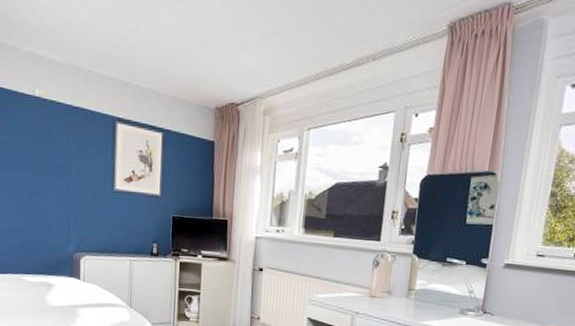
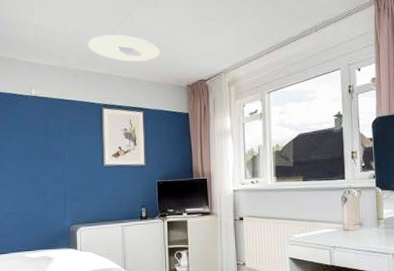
ceiling light: none [103,31,189,71] -> present [88,34,161,62]

